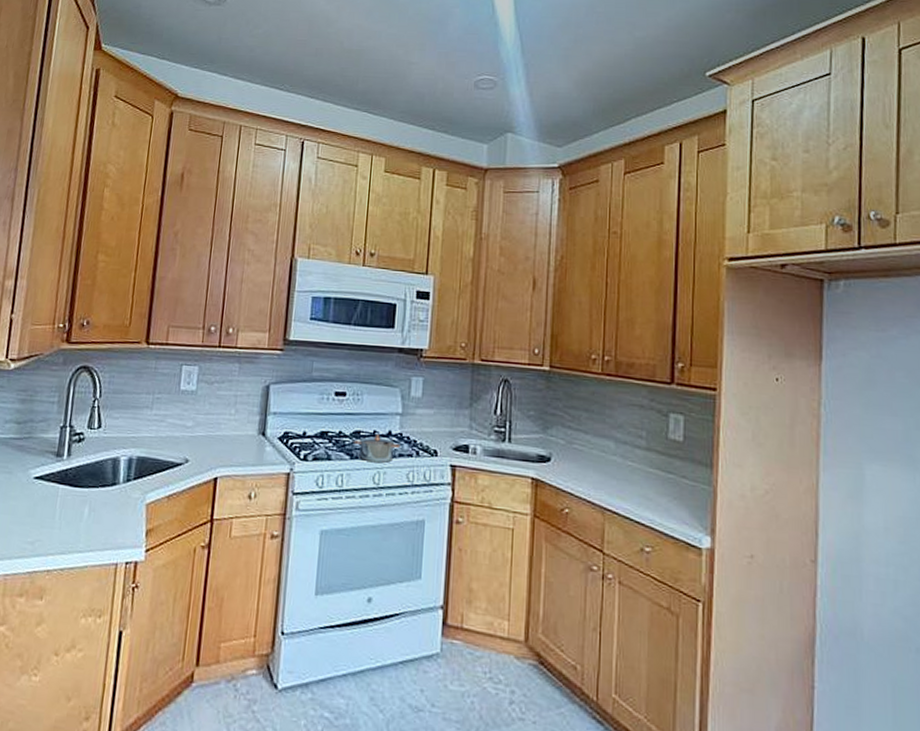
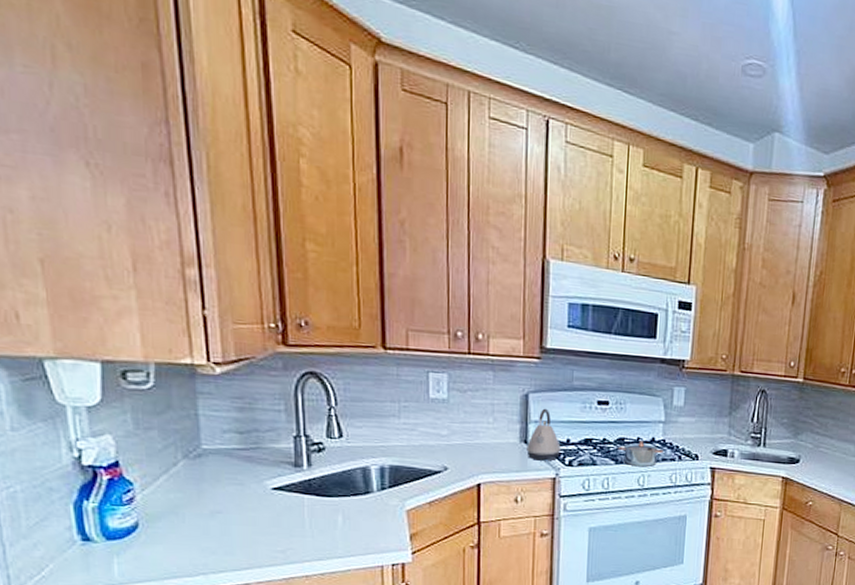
kettle: none [263,399,297,455] -> present [526,408,561,461]

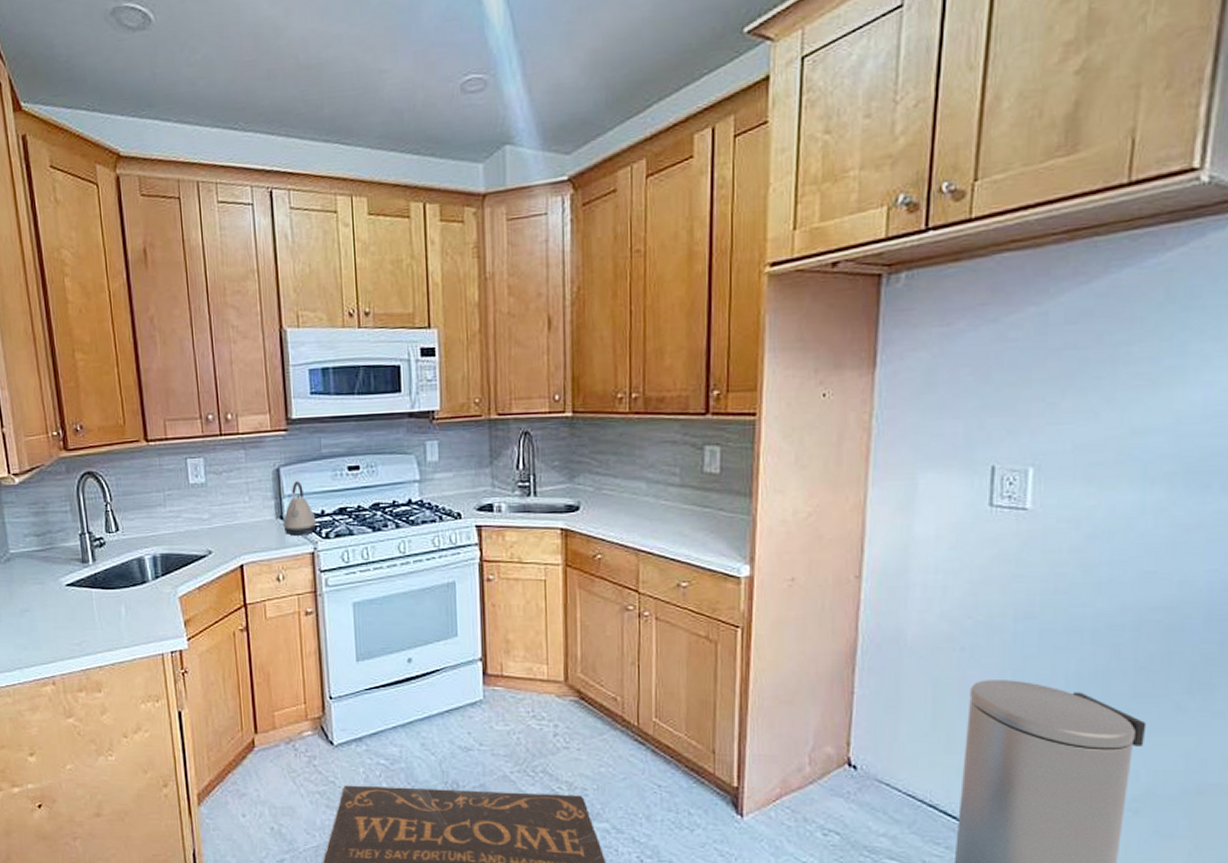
cooking pot: present [617,441,663,467] -> none [373,504,422,533]

